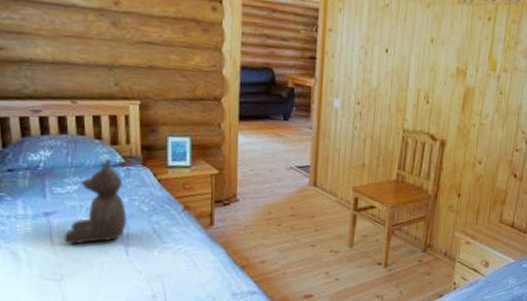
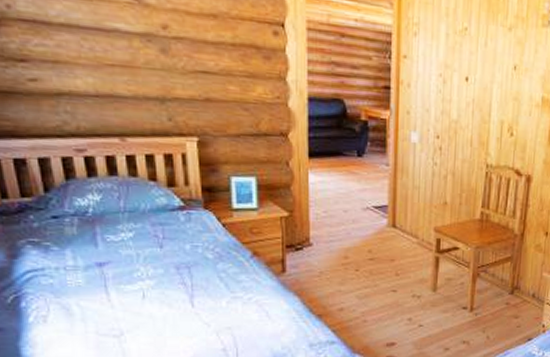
teddy bear: present [63,158,127,245] -> none [120,201,191,297]

